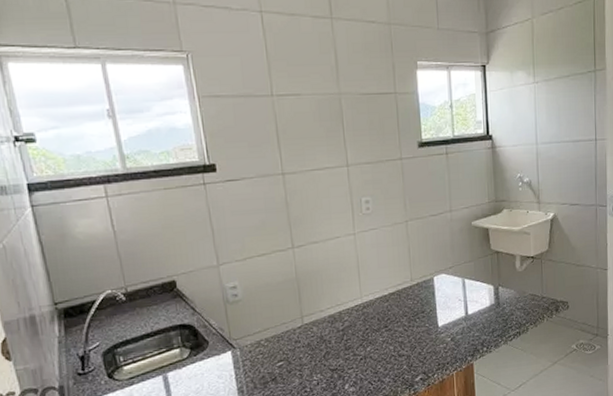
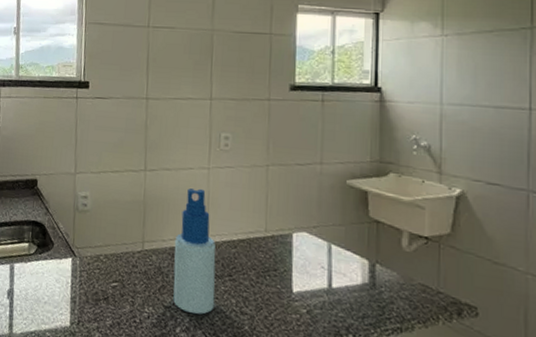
spray bottle: none [332,254,376,369] -> present [173,188,216,315]

